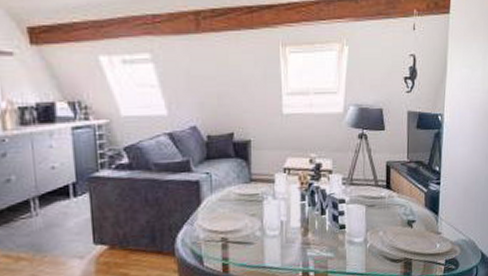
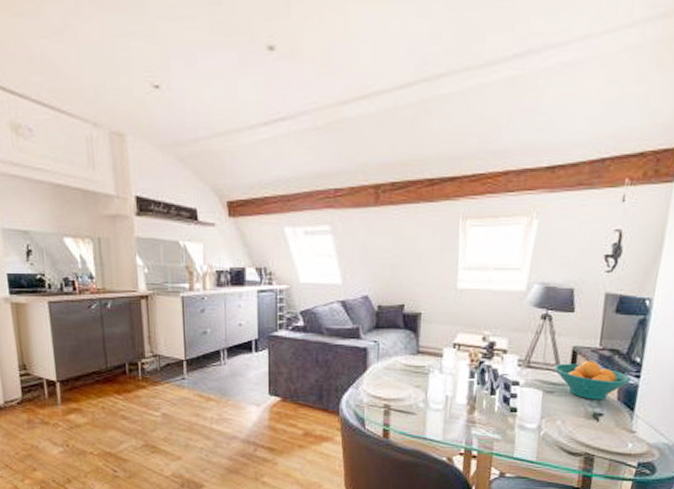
fruit bowl: none [373,173,434,209] -> present [554,361,632,400]

